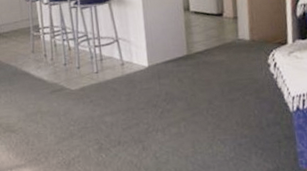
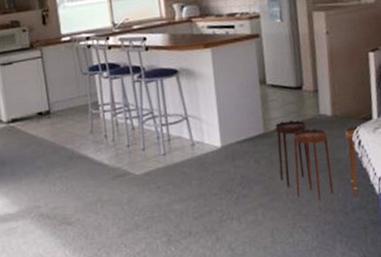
side table: none [196,43,276,117] -> present [274,120,361,201]

